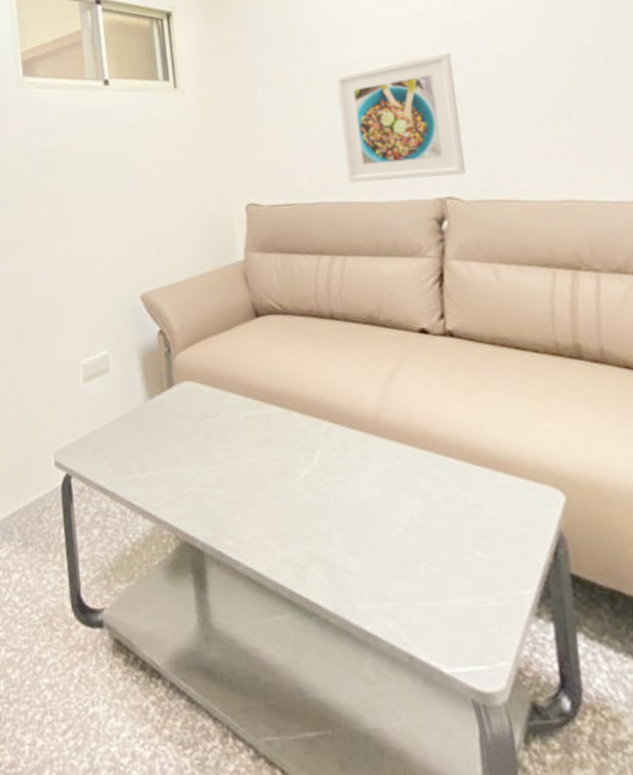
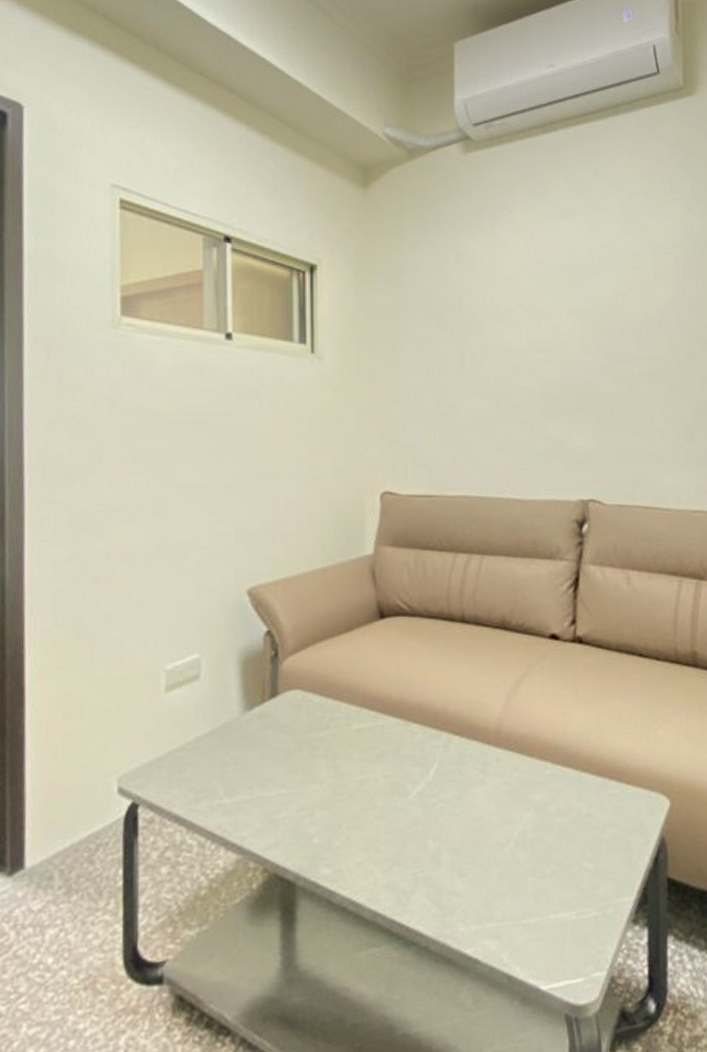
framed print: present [336,52,467,183] -> none [491,350,611,478]

